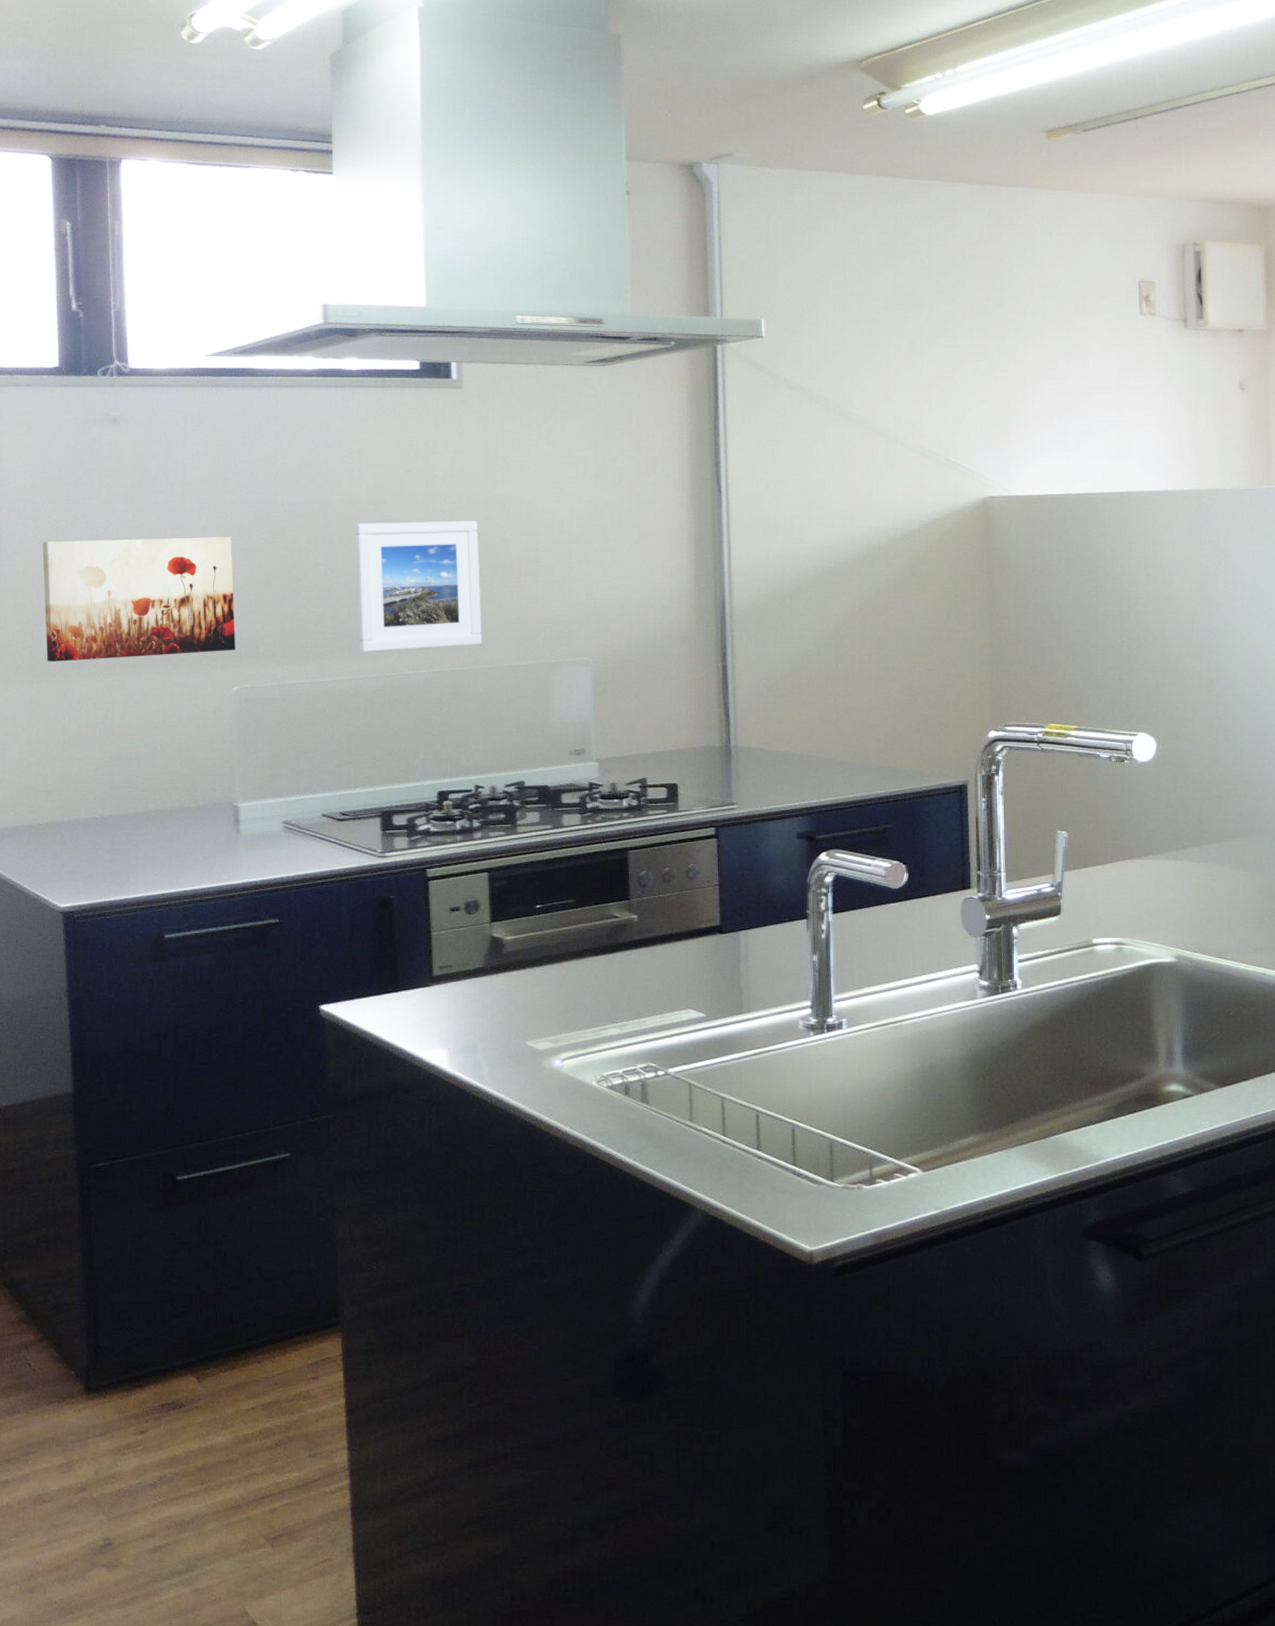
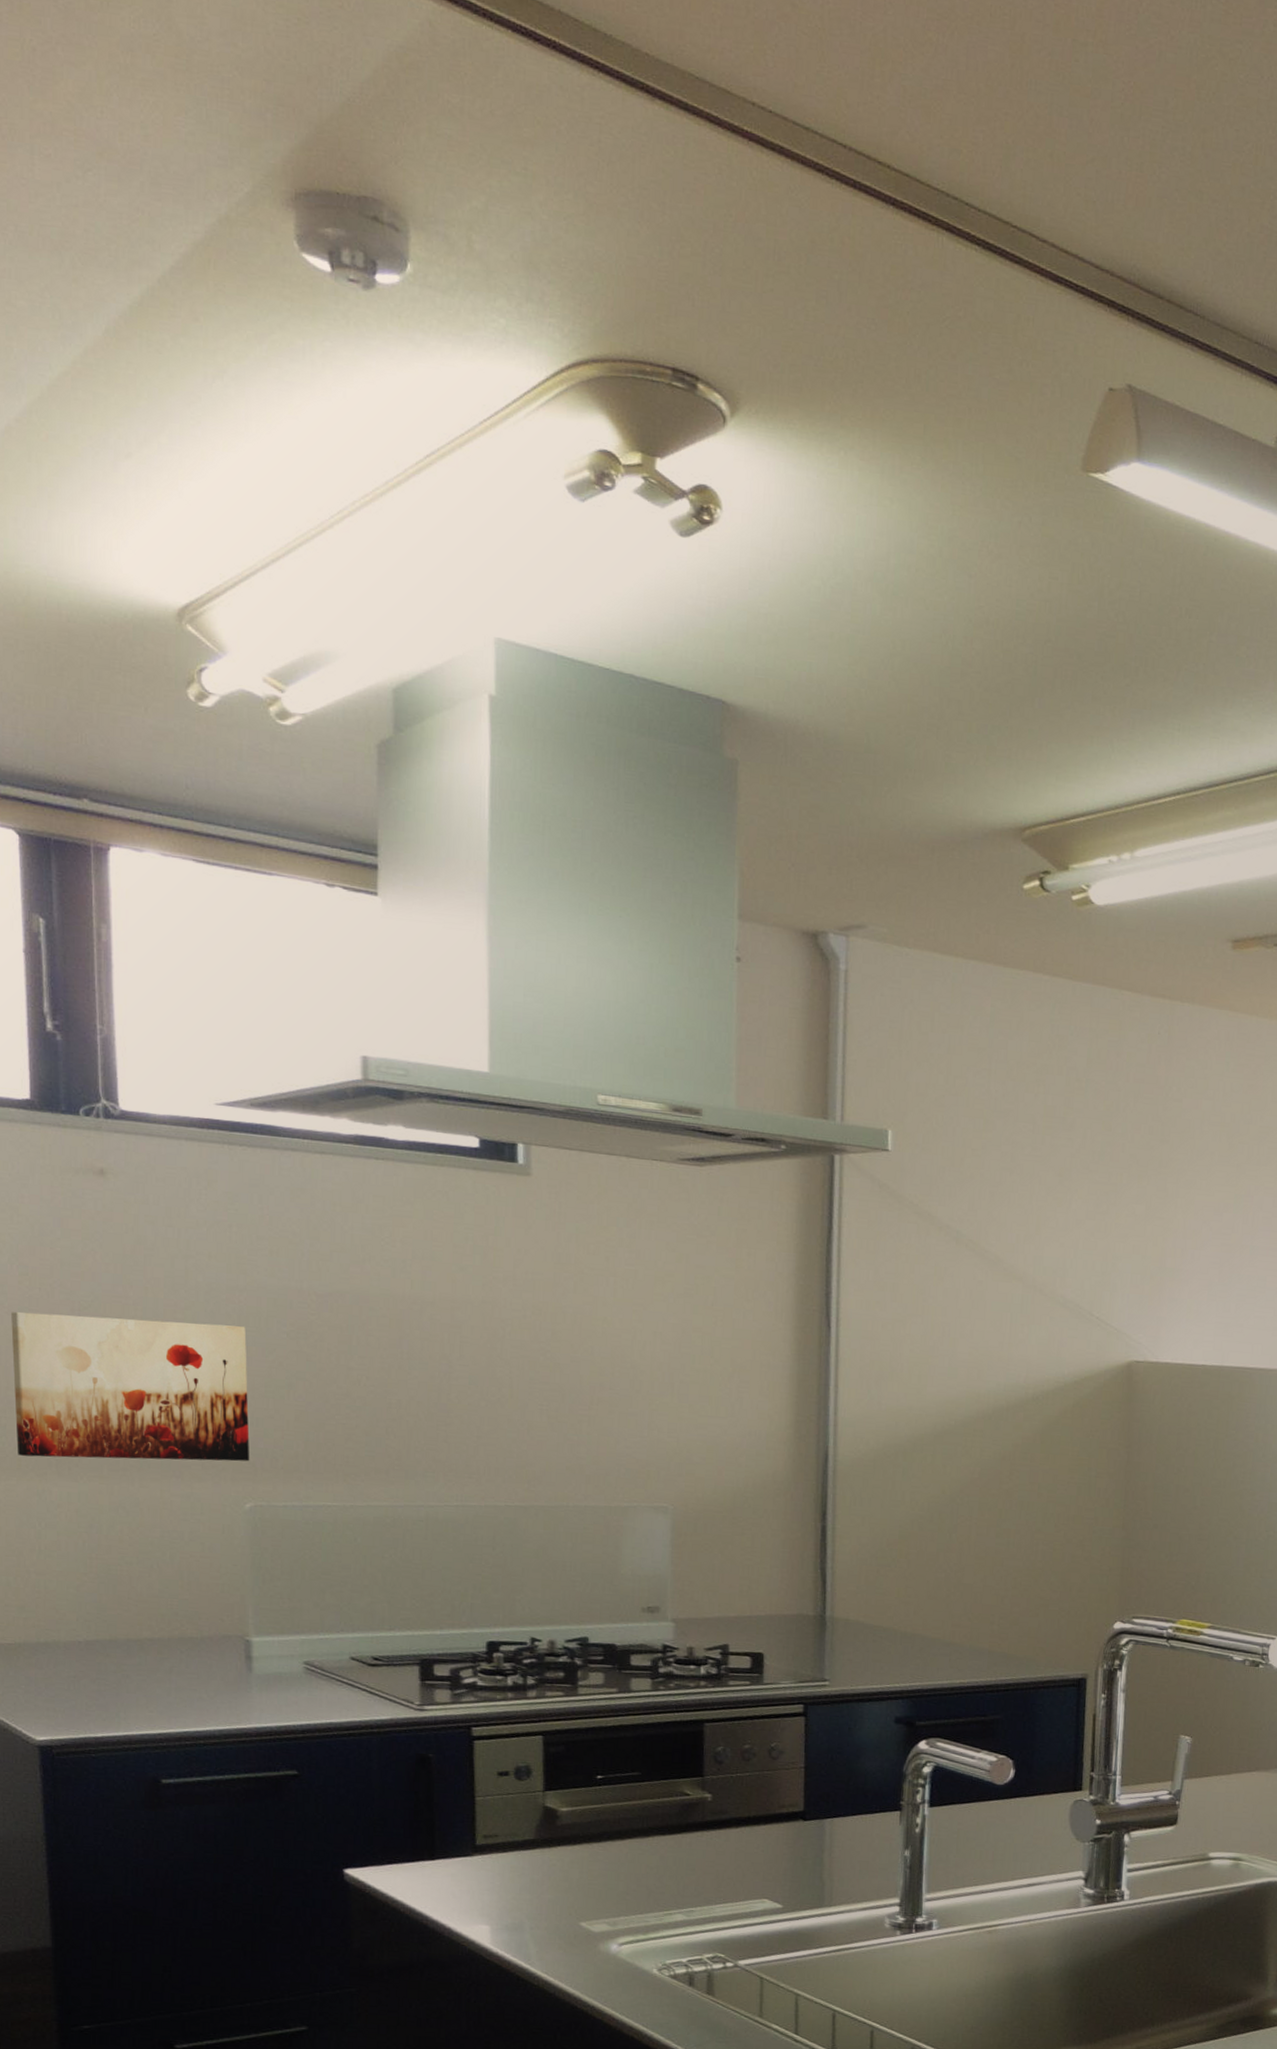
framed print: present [354,520,482,652] -> none [395,1324,545,1479]

